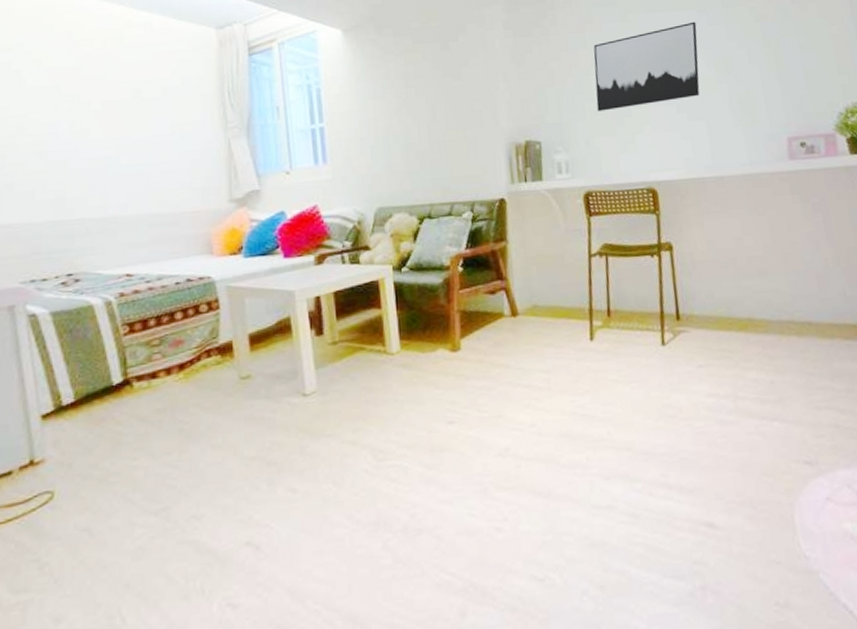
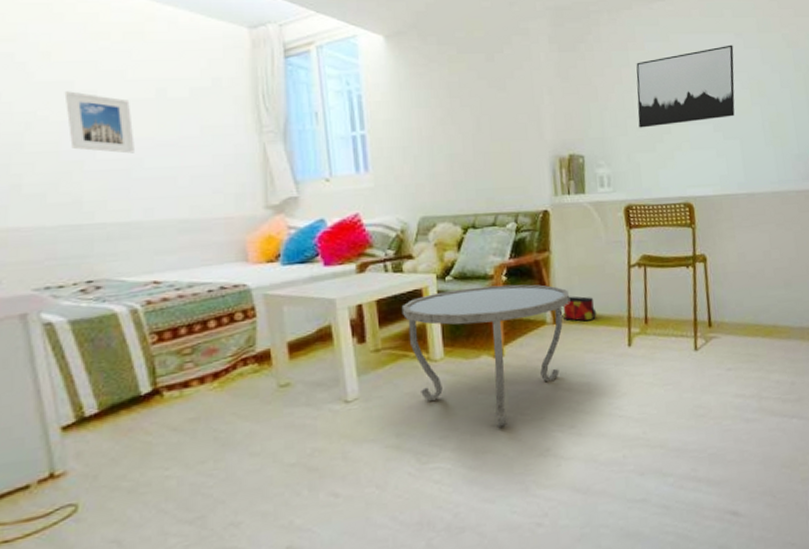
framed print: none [52,95,112,152] -> present [64,91,134,154]
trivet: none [358,275,528,424] -> present [401,284,569,427]
bag: none [518,287,557,314] -> present [560,296,597,322]

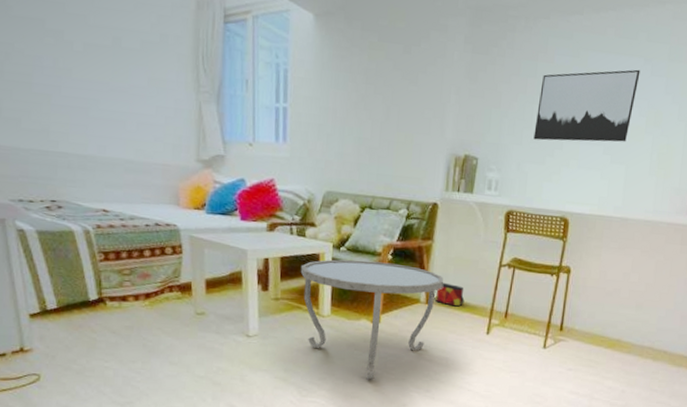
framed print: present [64,91,134,154] -> none [37,28,93,94]

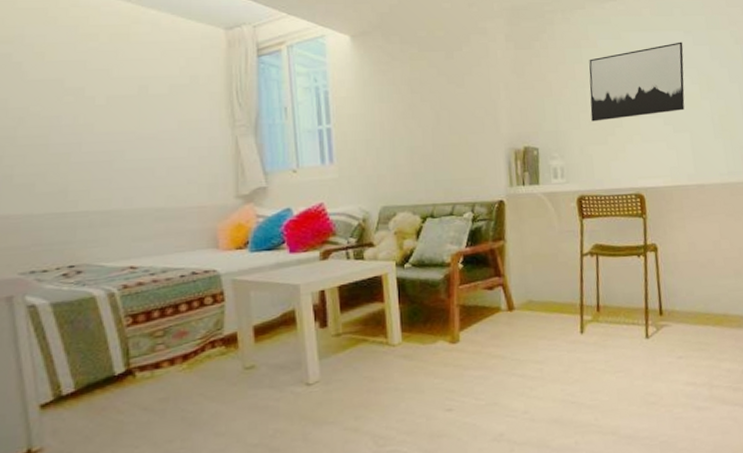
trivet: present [300,259,443,380] -> none [362,272,523,412]
bag: present [433,282,465,307] -> none [514,283,550,309]

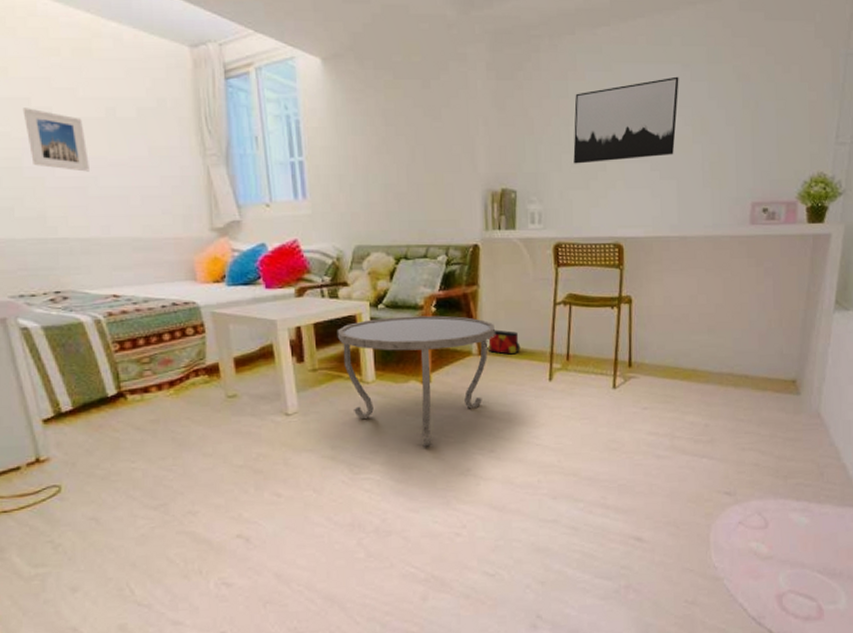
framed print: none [55,88,117,146] -> present [22,108,89,172]
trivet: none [362,272,523,412] -> present [337,315,495,447]
bag: none [514,283,550,309] -> present [486,329,521,355]

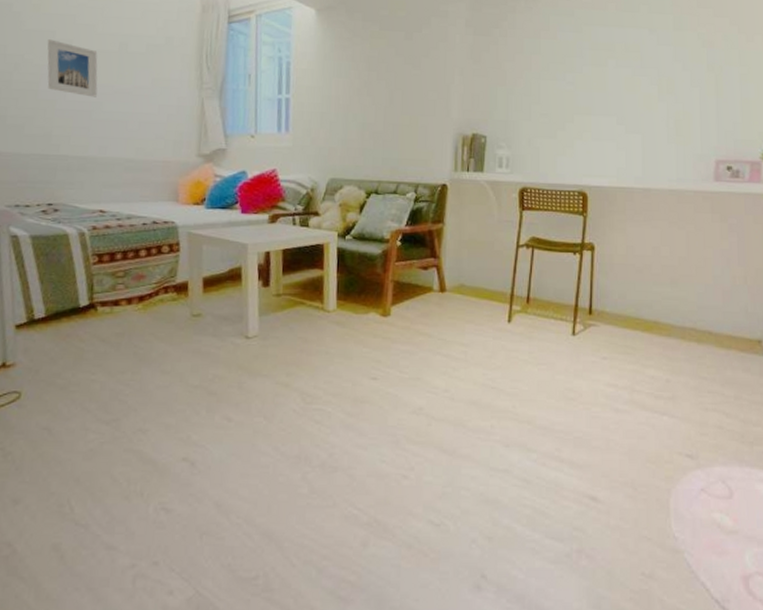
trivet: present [337,315,495,447] -> none [303,248,457,381]
bag: present [486,329,521,355] -> none [447,267,482,293]
wall art: present [573,76,679,164] -> none [543,40,646,115]

